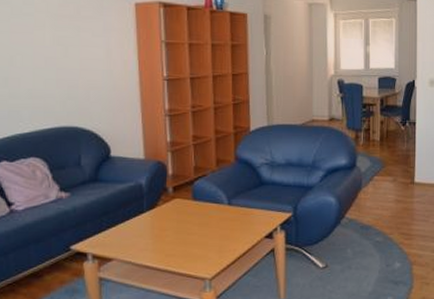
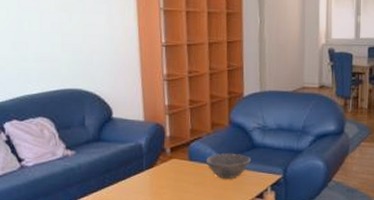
bowl: none [212,191,259,219] -> present [206,153,251,179]

